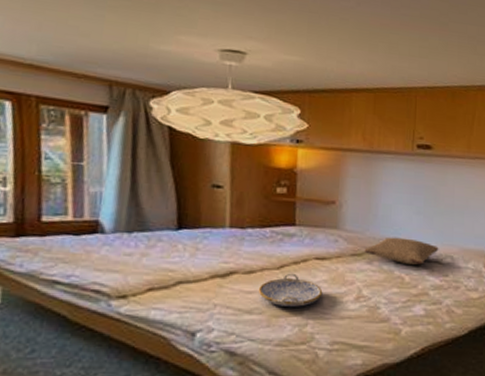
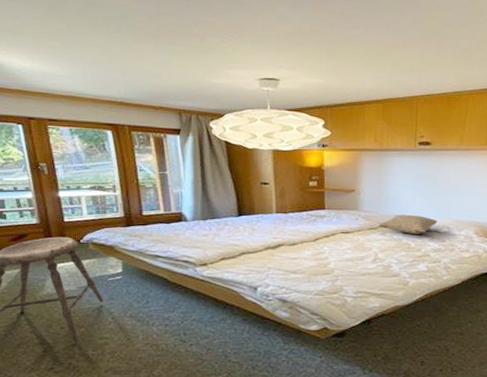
serving tray: present [258,273,323,307] -> none [300,244,348,268]

